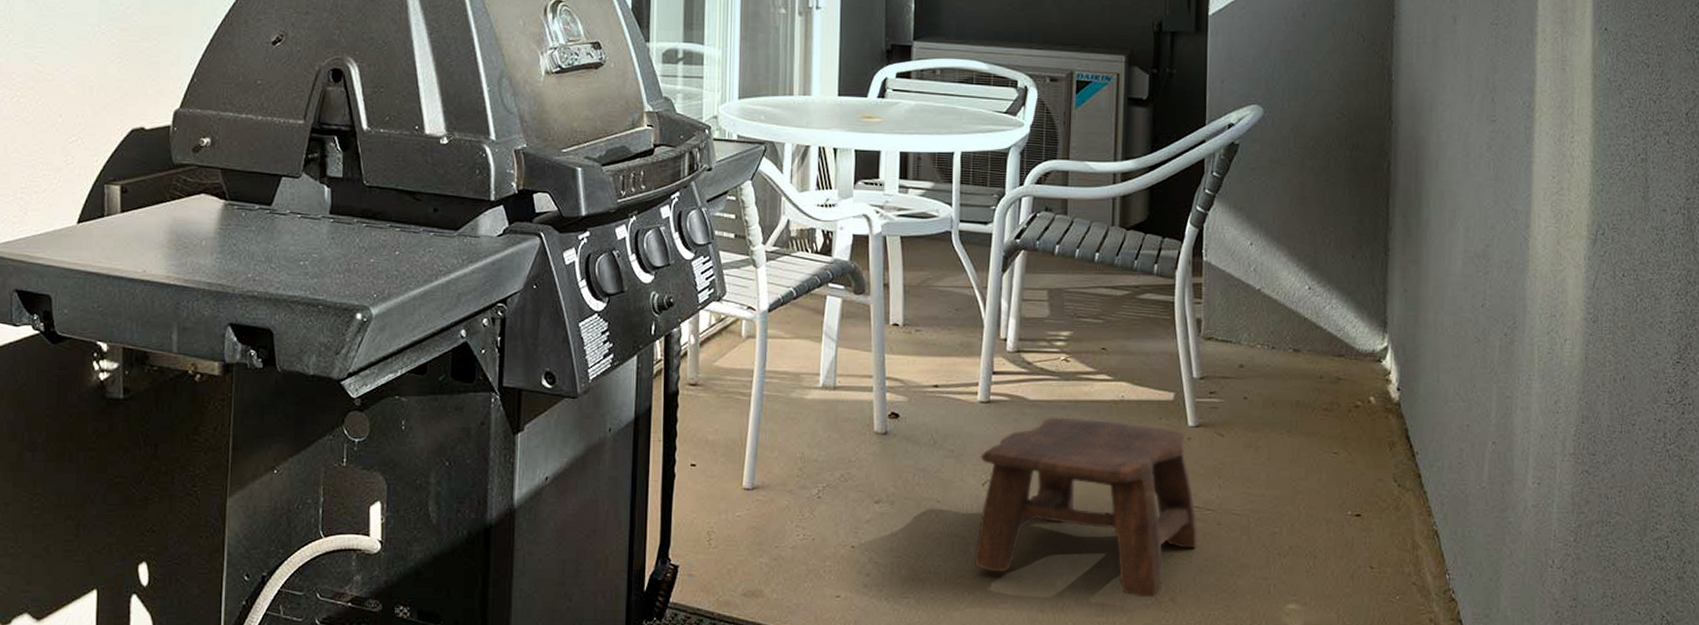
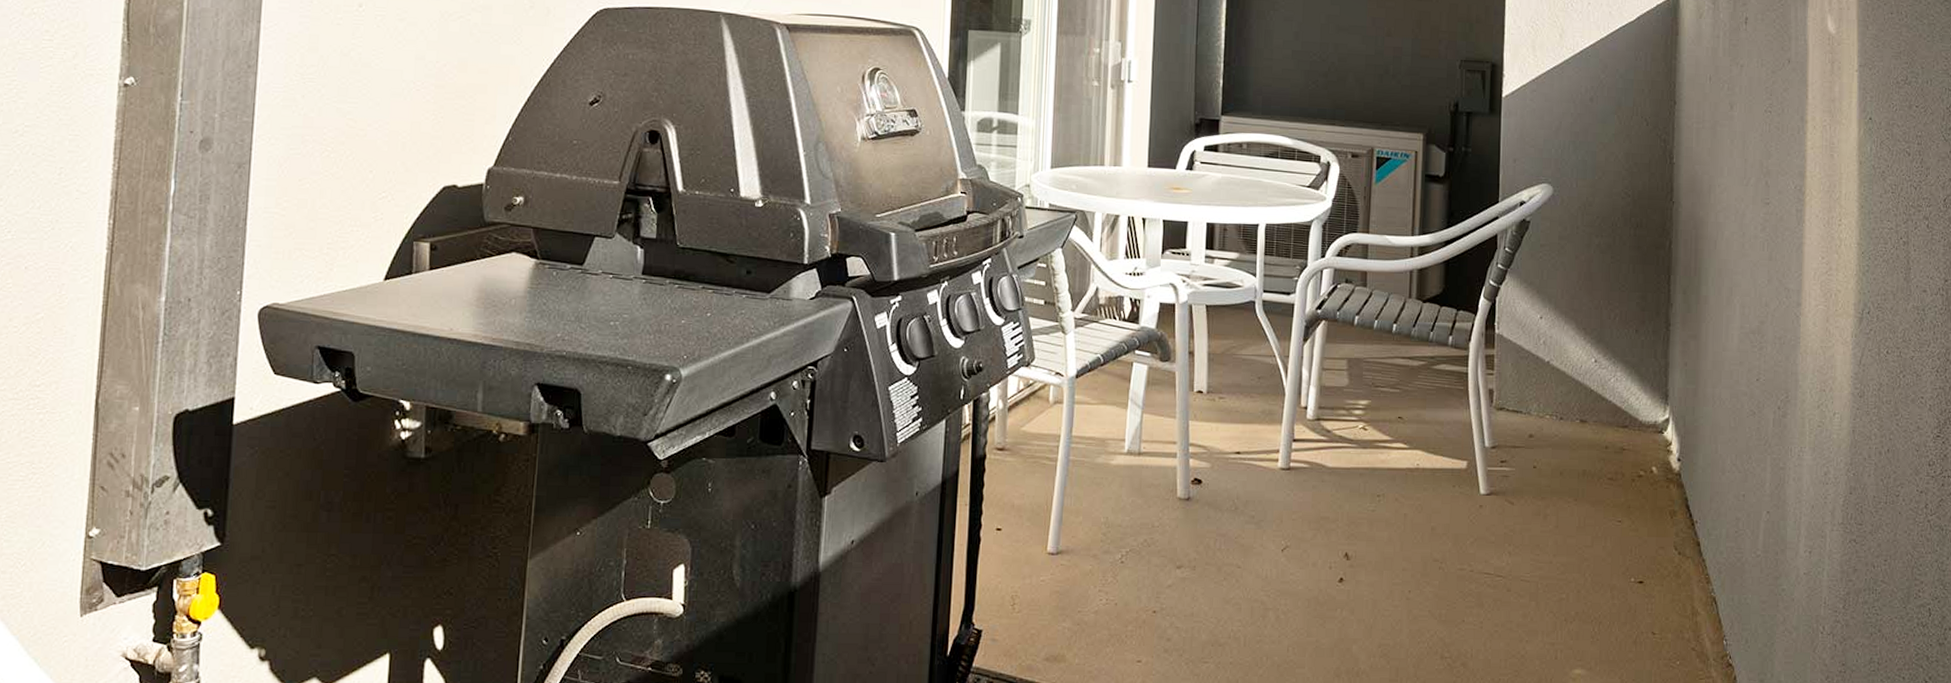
stool: present [974,417,1199,598] -> none [1273,484,1489,663]

